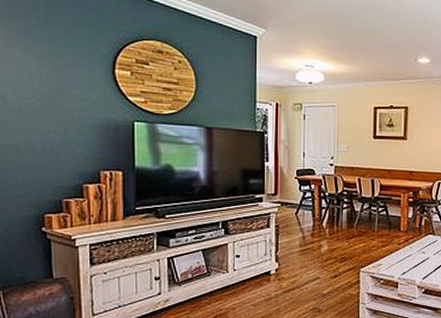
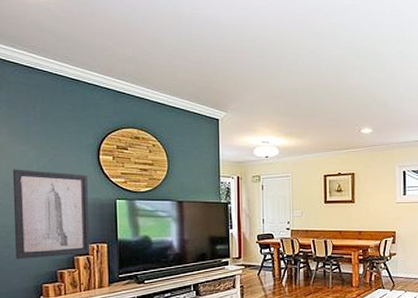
wall art: none [9,79,102,185] -> present [12,169,90,259]

